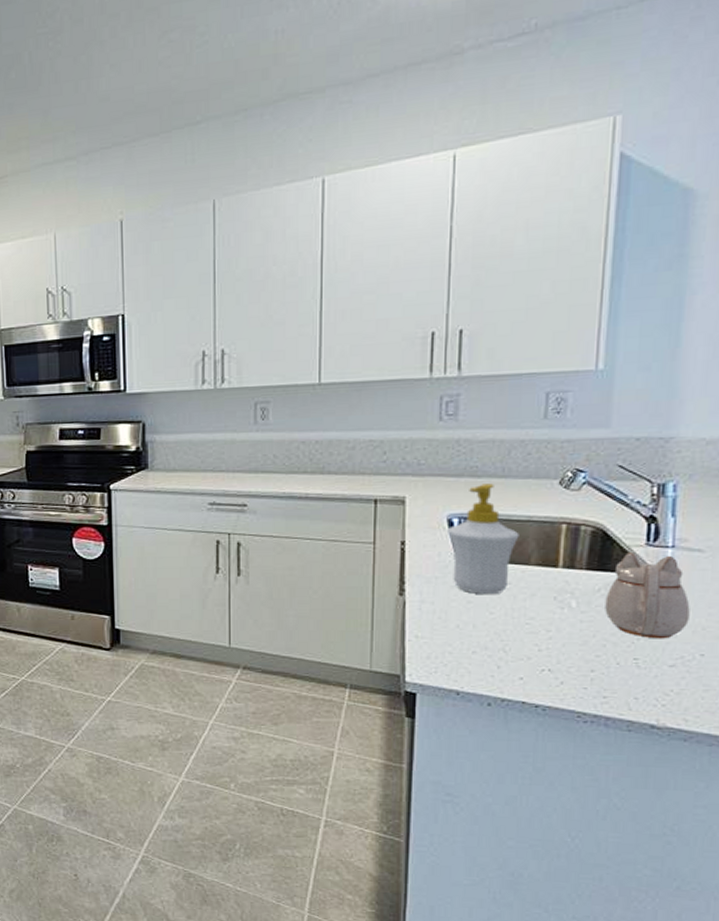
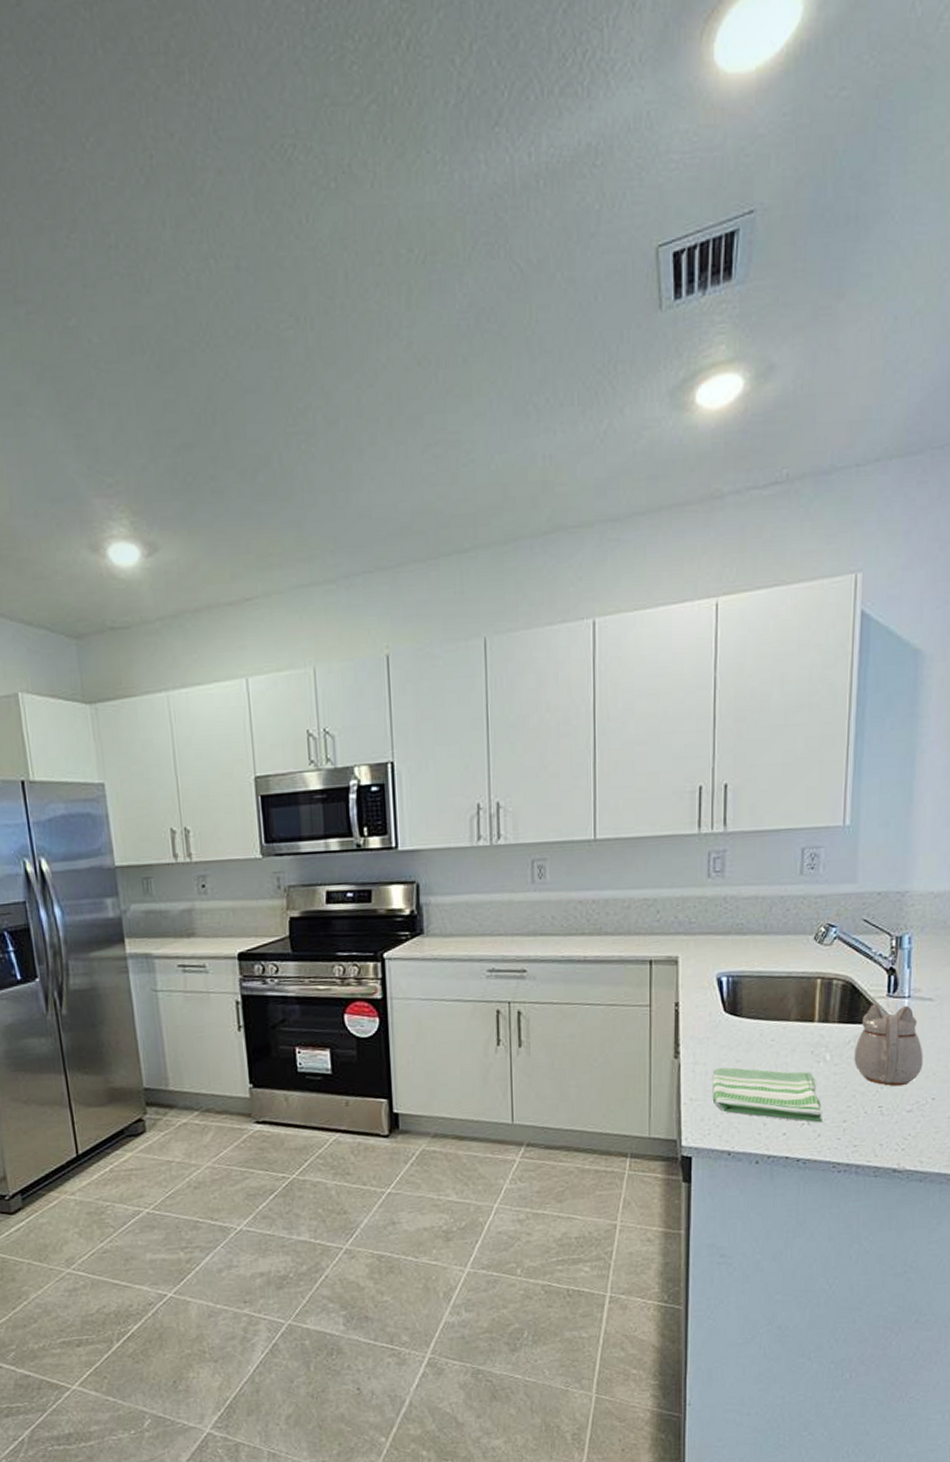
dish towel: none [440,608,567,670] -> present [712,1067,824,1123]
soap bottle: present [446,483,519,595] -> none [716,940,781,1053]

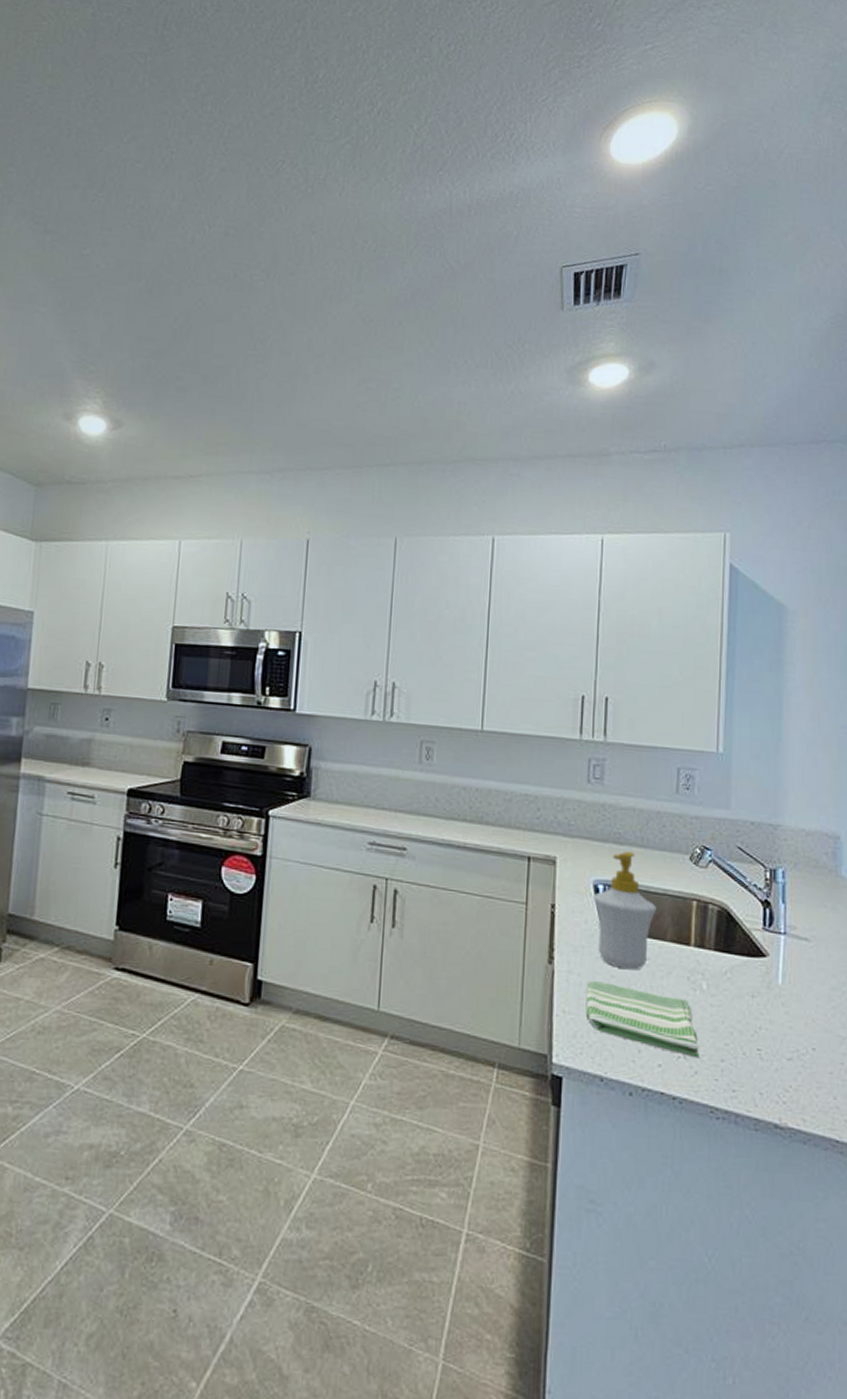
soap bottle: none [716,940,781,1053] -> present [592,851,657,970]
teapot: present [854,1004,923,1087] -> none [731,936,801,1030]

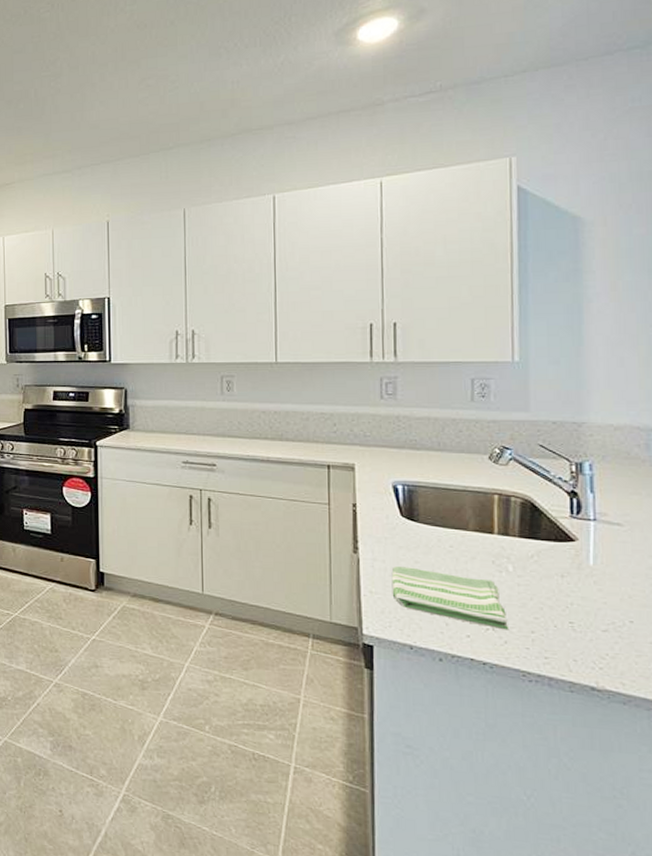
soap bottle: present [592,851,657,970] -> none [392,456,457,557]

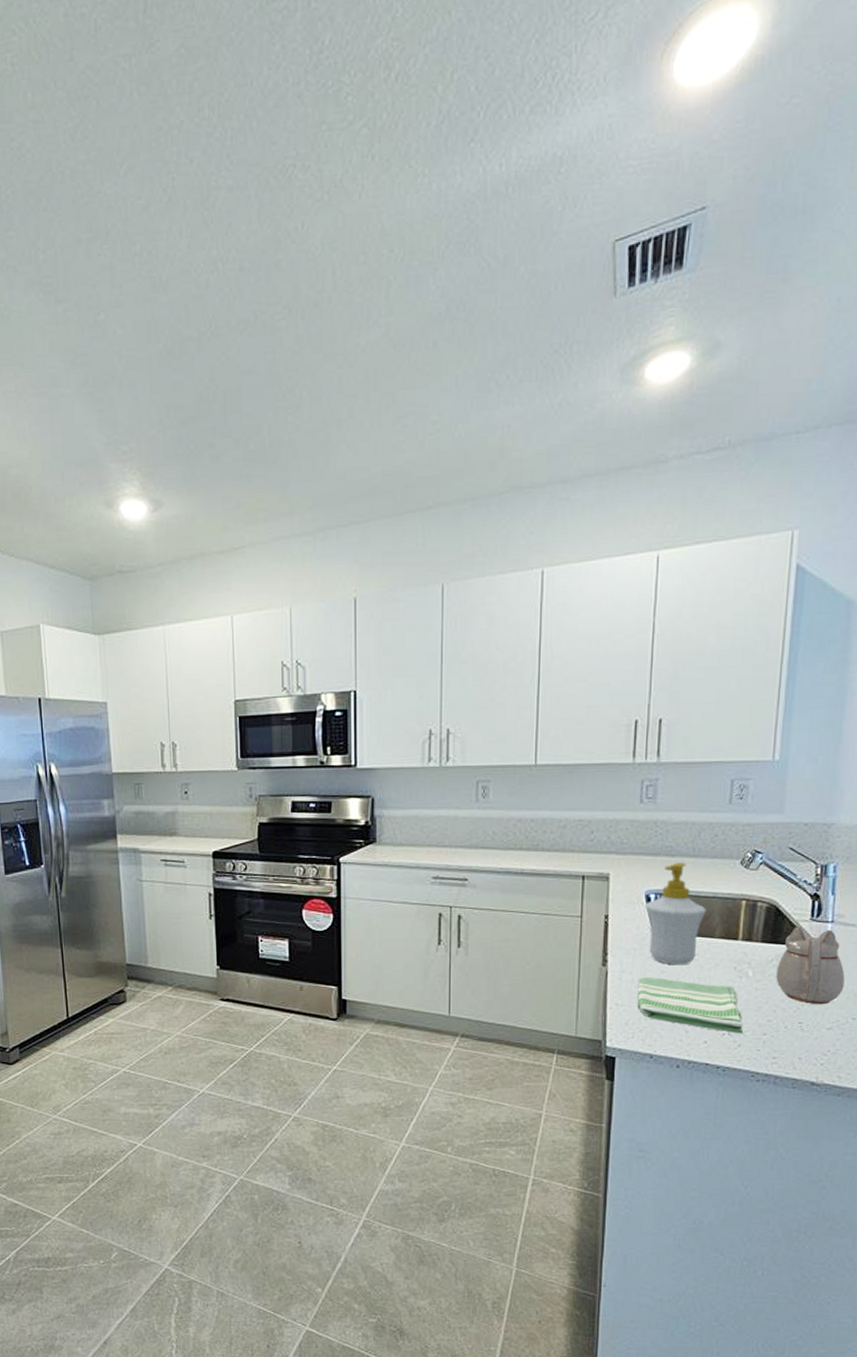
soap bottle: none [392,456,457,557] -> present [644,862,706,965]
teapot: none [539,523,616,605] -> present [776,927,845,1005]

